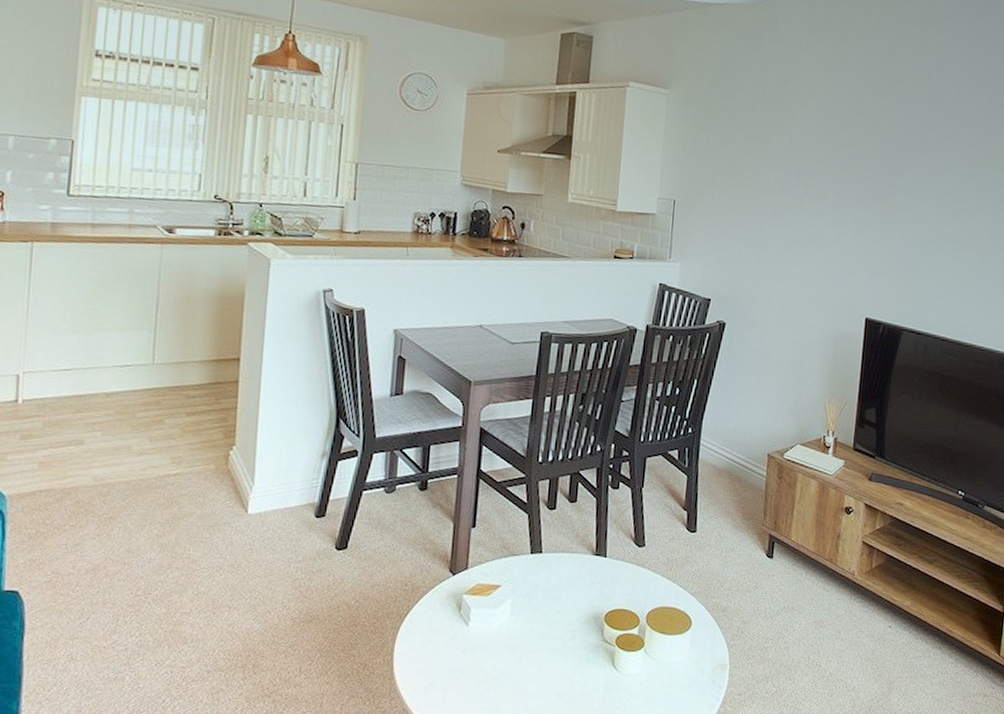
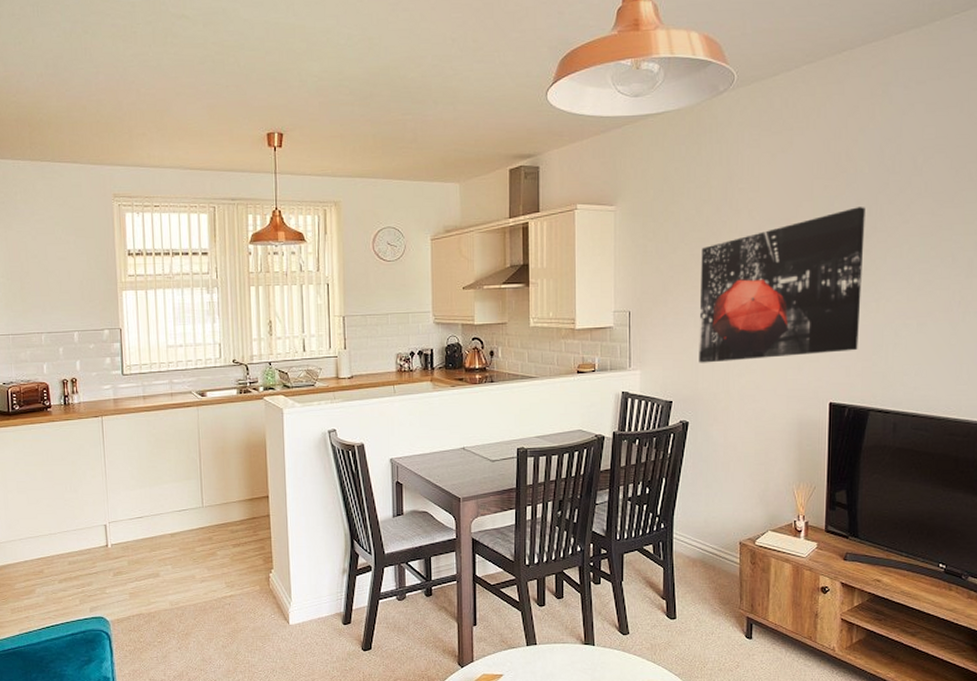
wall art: none [741,128,911,269] -> present [699,207,865,363]

